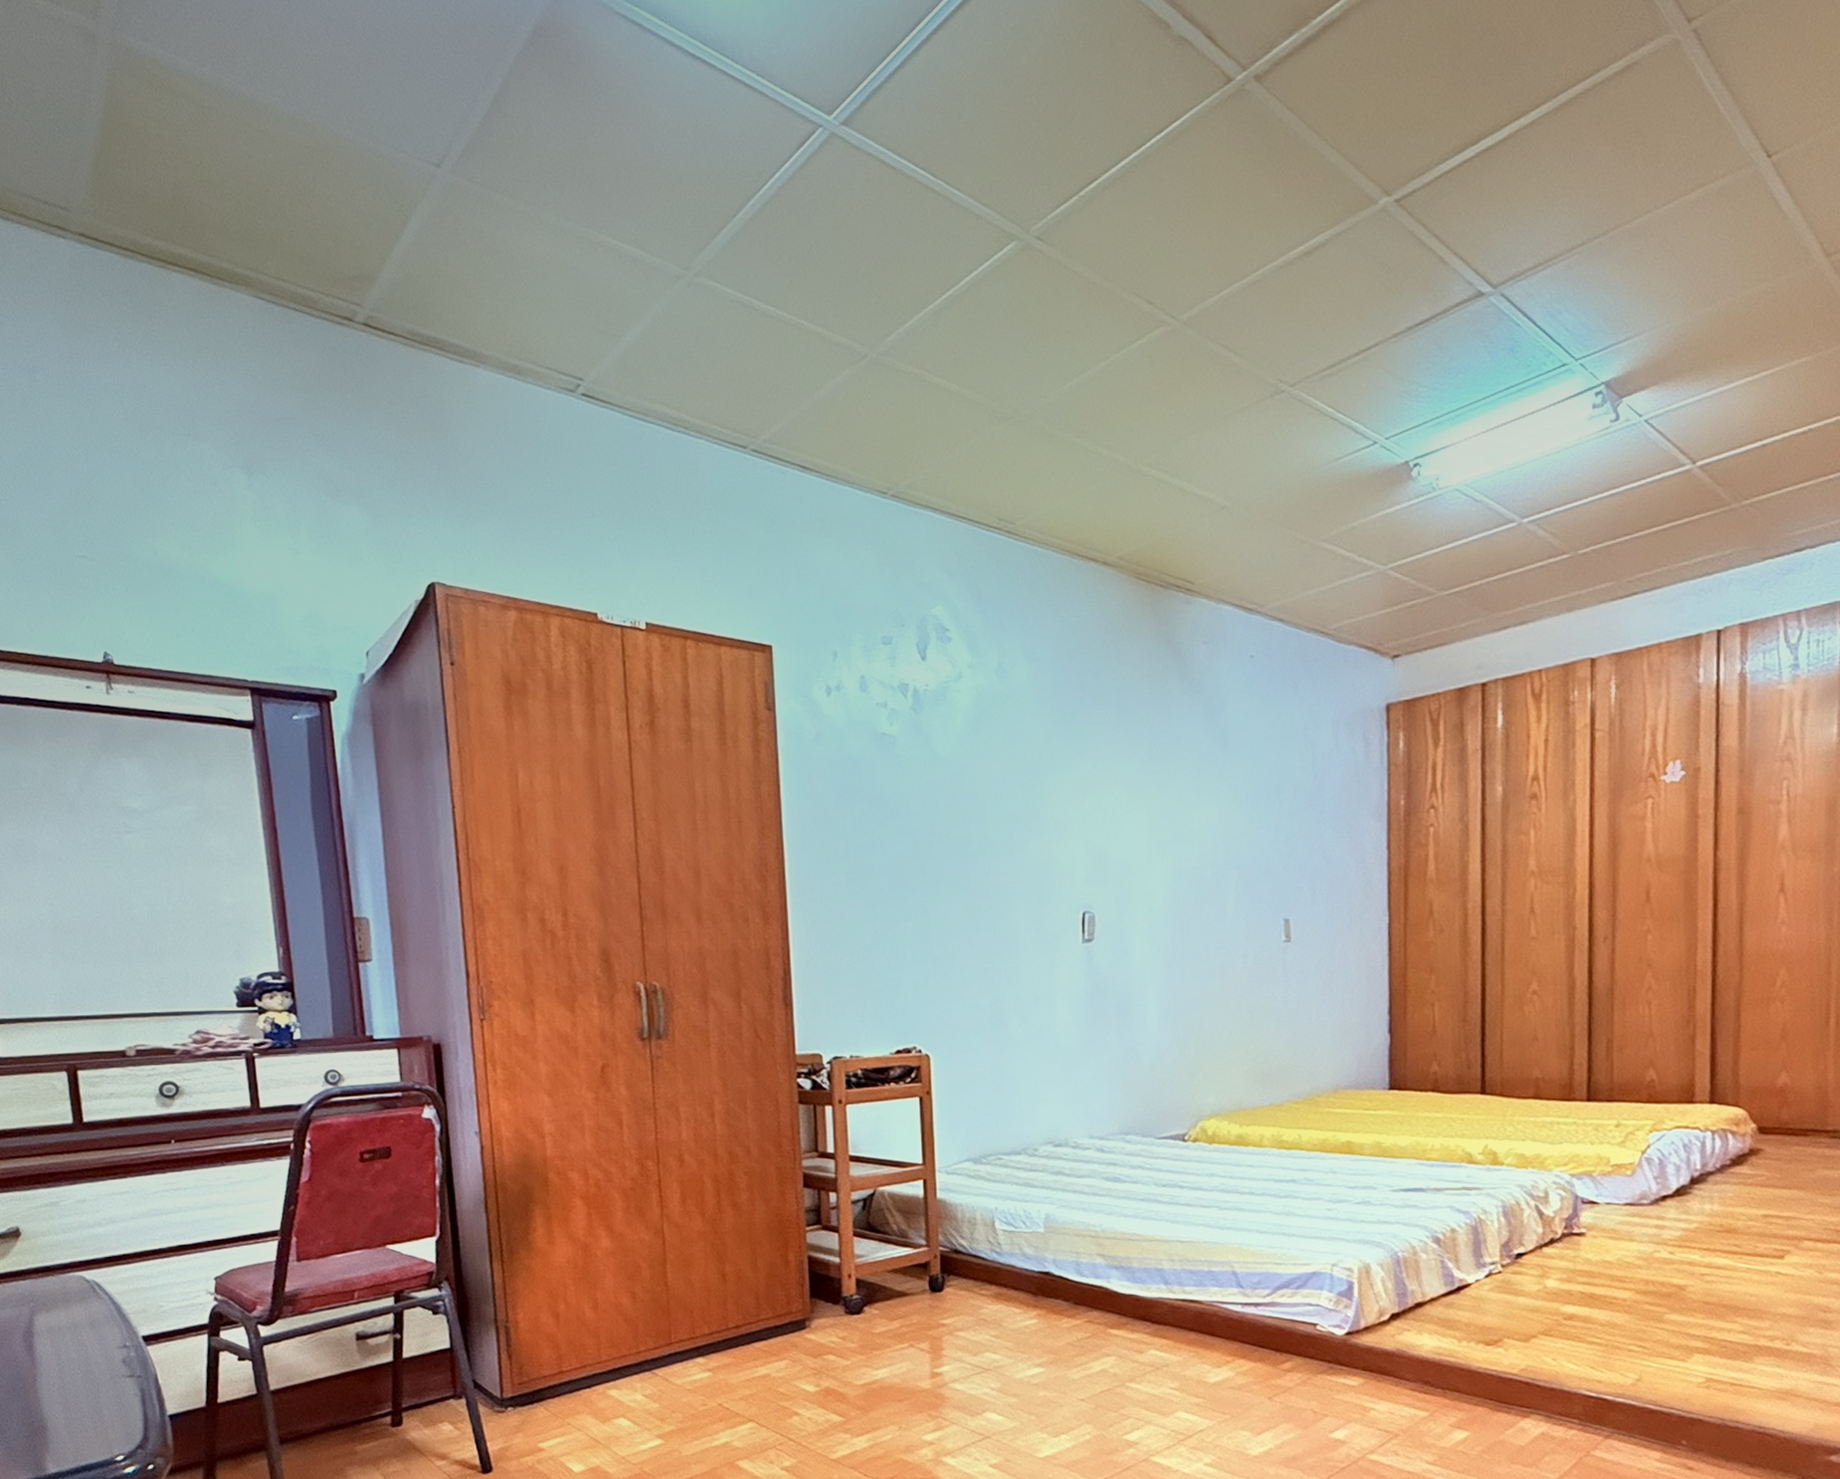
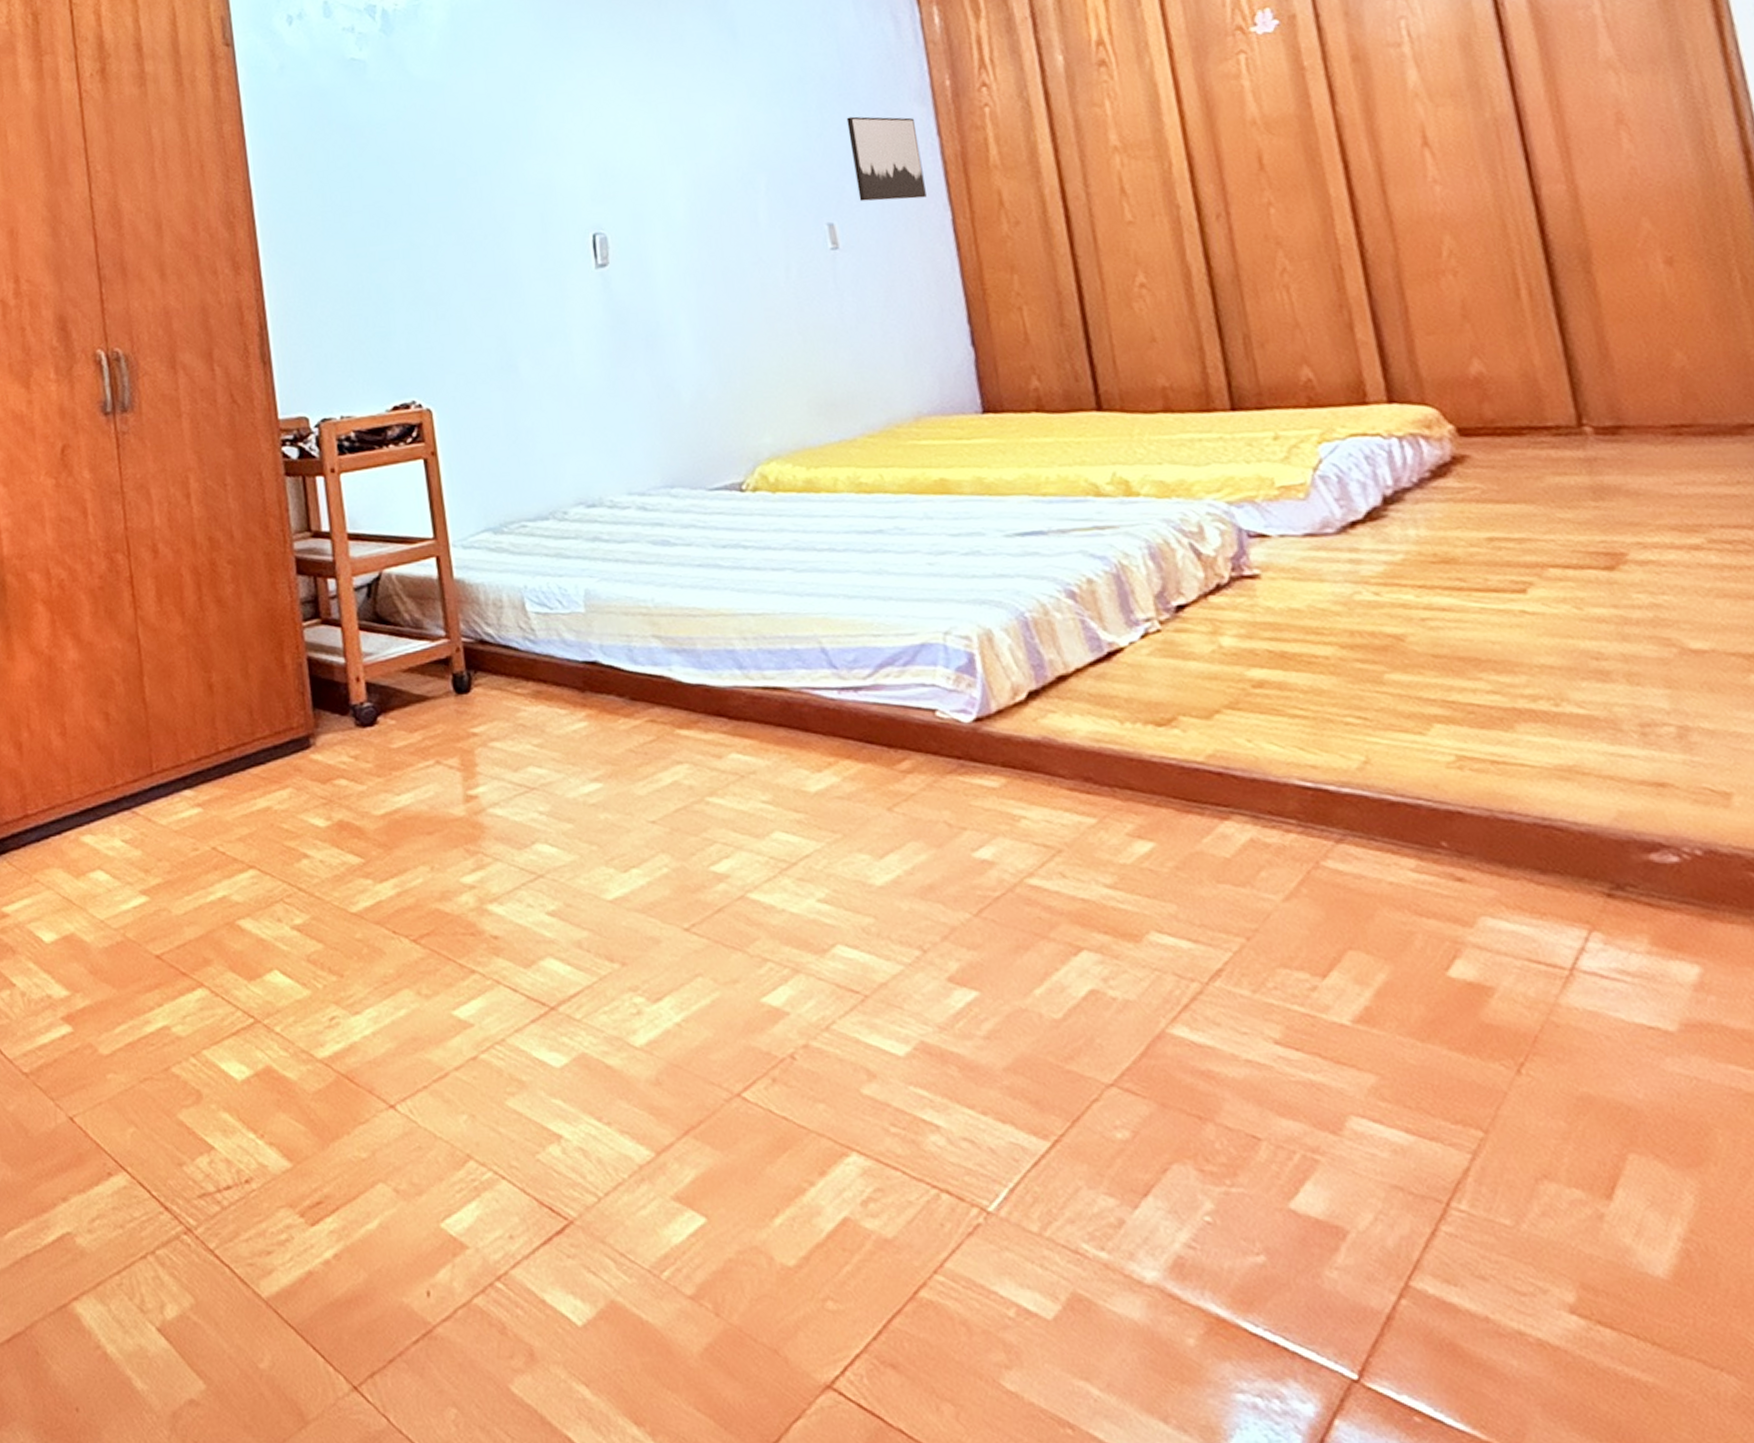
wall art: none [1312,826,1370,903] -> present [846,116,927,201]

